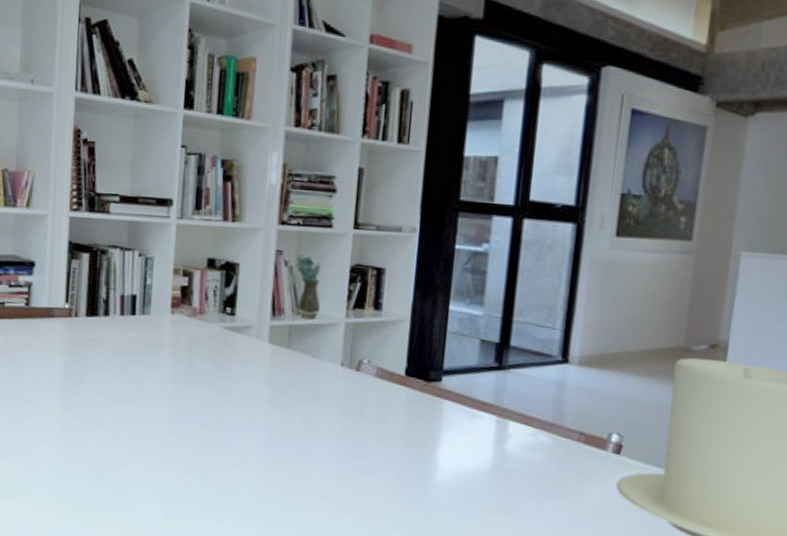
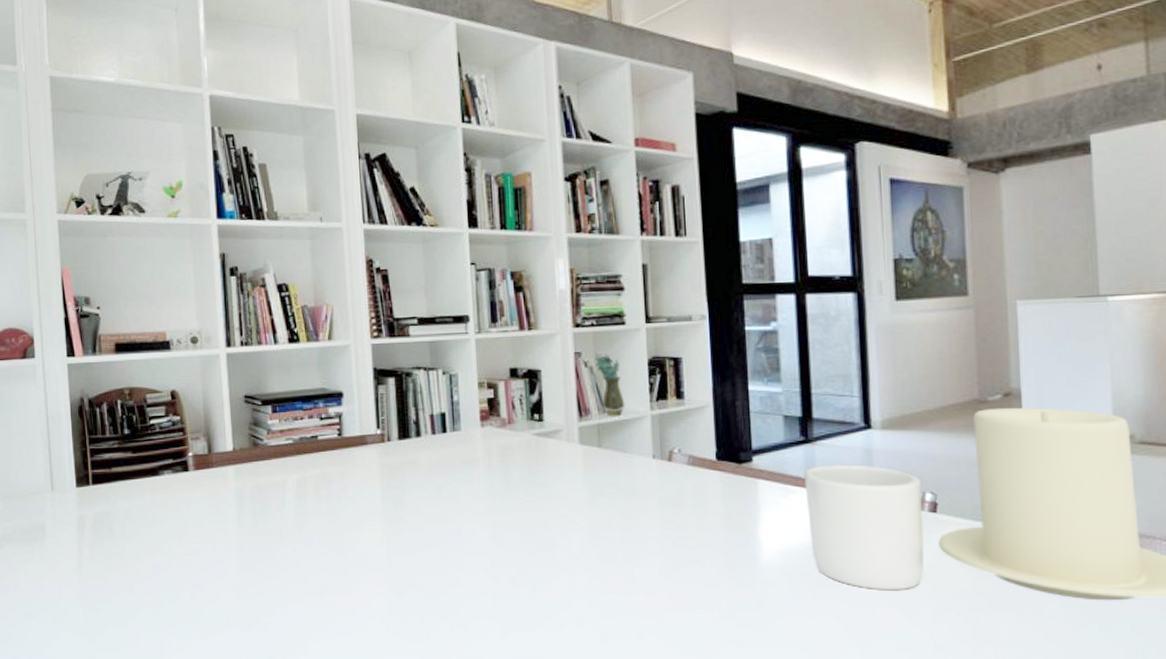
mug: none [487,393,610,526] -> present [804,464,925,591]

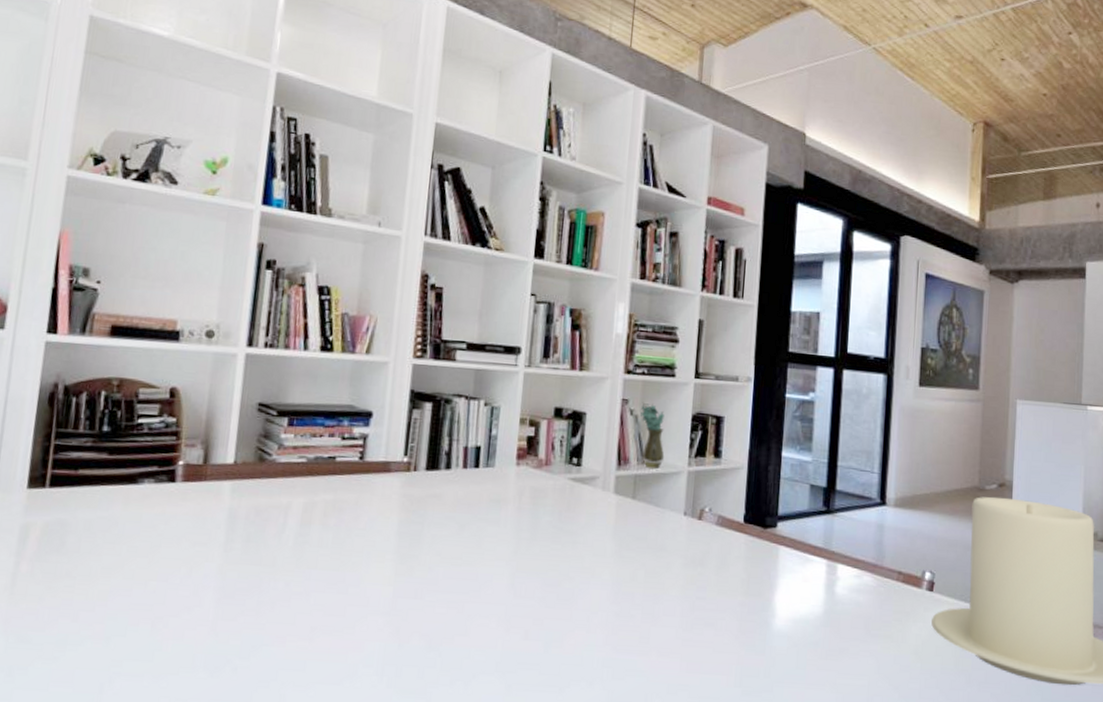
mug: present [804,464,925,591] -> none [820,536,922,666]

